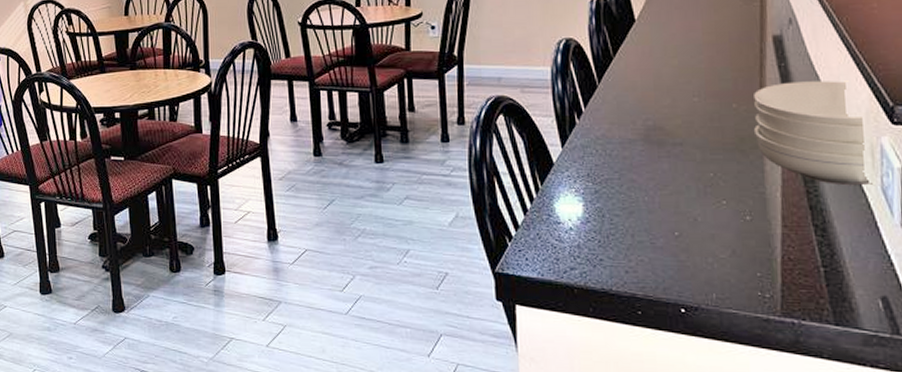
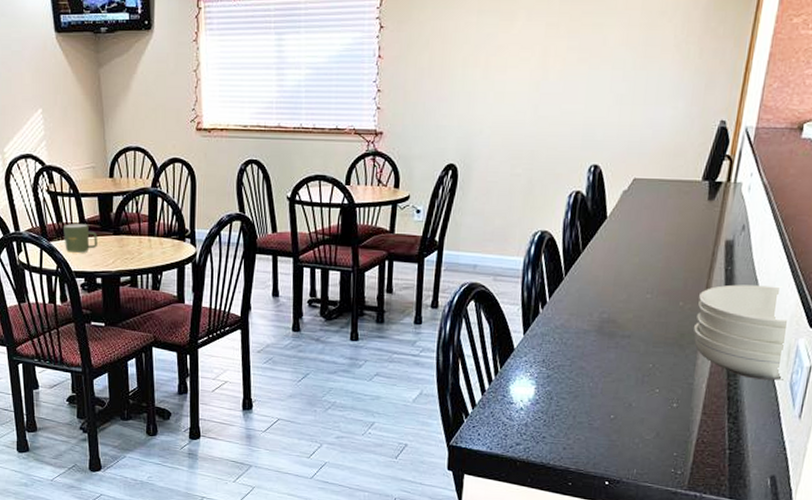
mug: none [82,61,115,90] -> present [64,224,97,254]

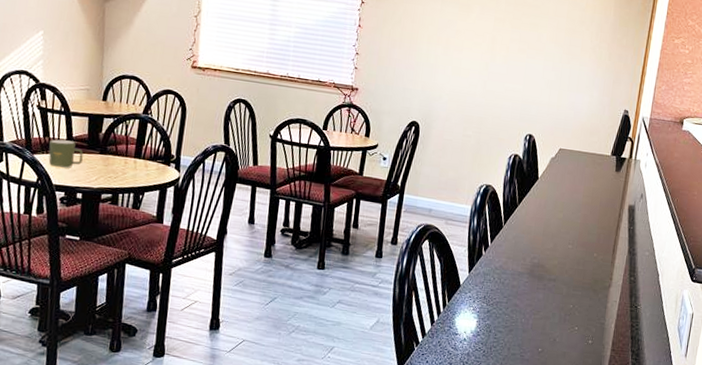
bowl: present [693,284,787,381] -> none [604,242,675,325]

